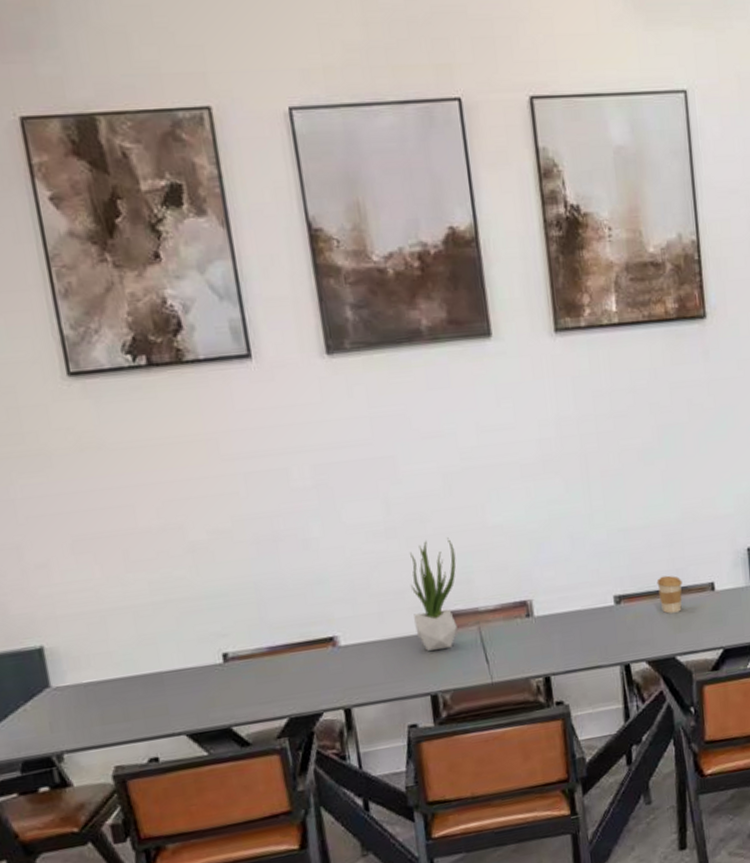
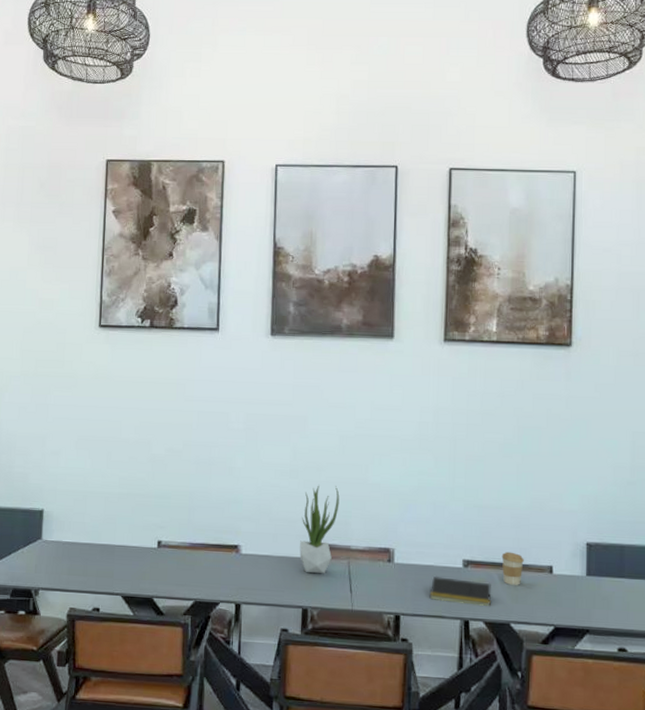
notepad: none [580,615,652,650] -> present [429,575,491,606]

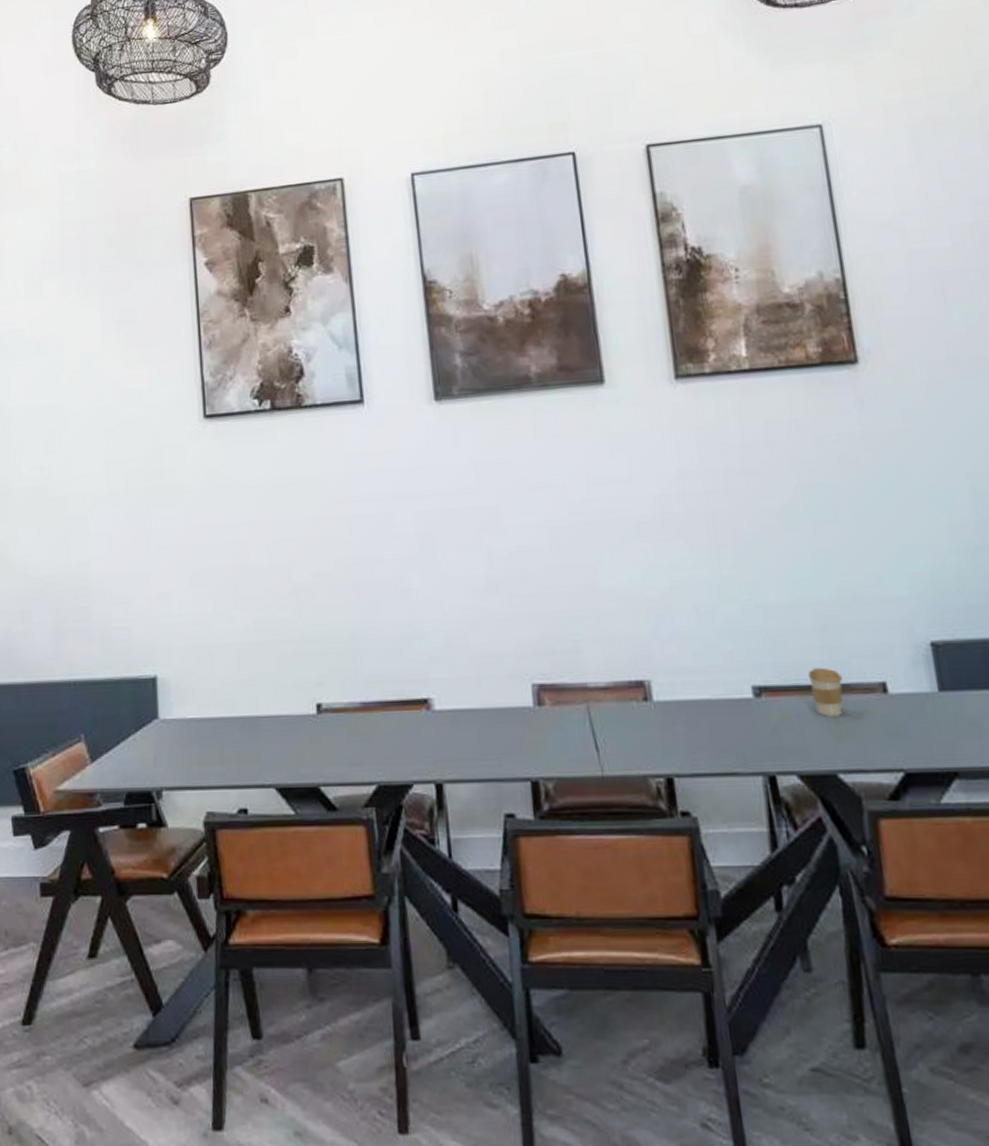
potted plant: present [299,485,340,574] -> none [511,599,563,729]
notepad: present [429,575,491,606] -> none [710,713,804,752]

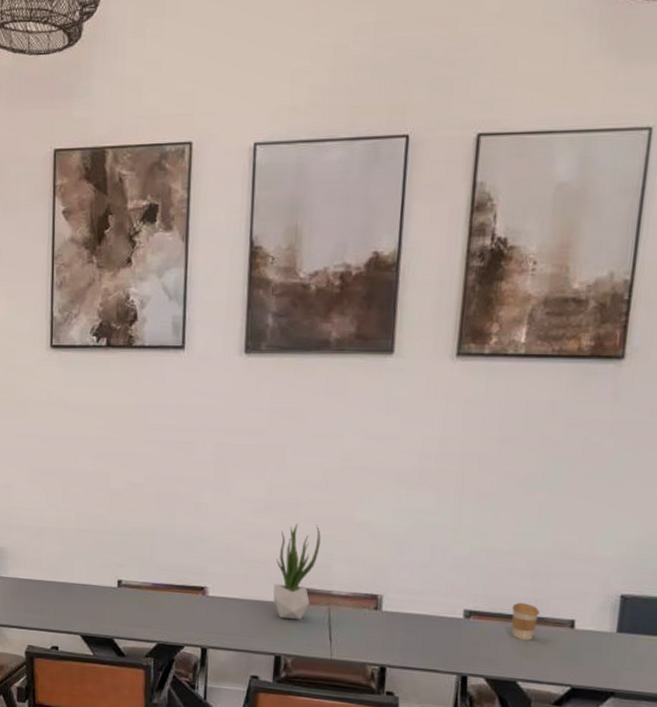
potted plant: none [511,599,563,729] -> present [273,524,321,621]

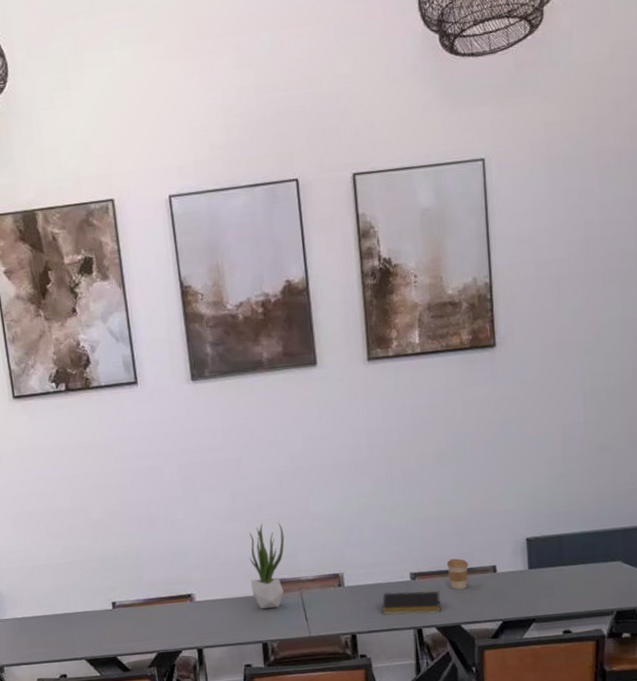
notepad: none [421,626,497,662] -> present [381,590,441,615]

